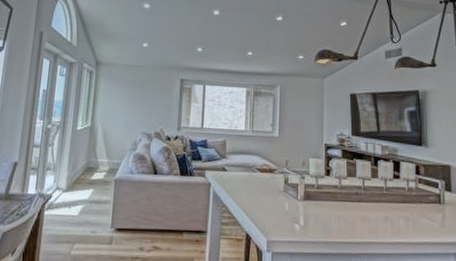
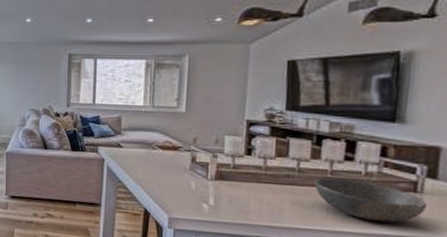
bowl: none [376,193,449,231] -> present [314,177,428,223]

